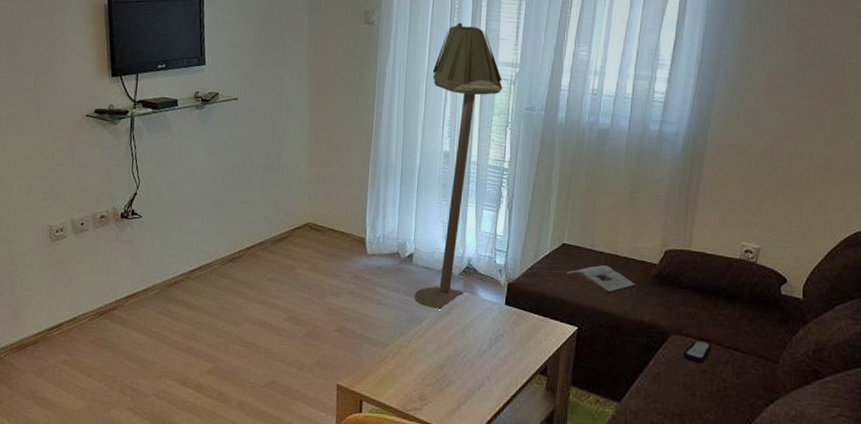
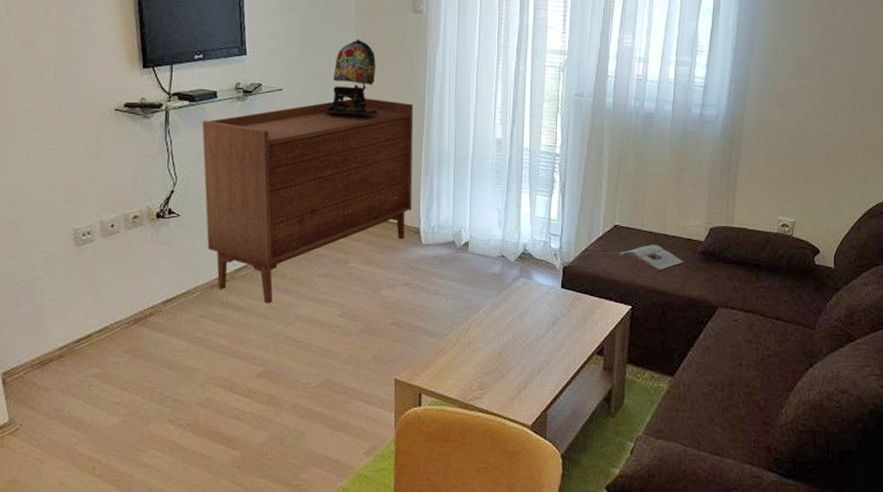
sideboard: none [163,108,362,304] -> present [201,98,414,304]
table lamp: none [275,50,328,125] -> present [323,39,378,115]
floor lamp: present [414,22,503,309] -> none [471,11,552,296]
remote control: present [684,340,712,363] -> none [730,312,756,334]

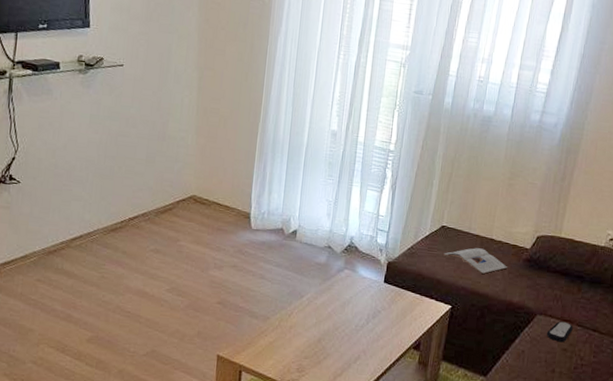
sideboard: present [201,98,414,304] -> none [43,79,251,274]
table lamp: present [323,39,378,115] -> none [162,19,218,98]
remote control: none [730,312,756,334] -> present [547,321,573,342]

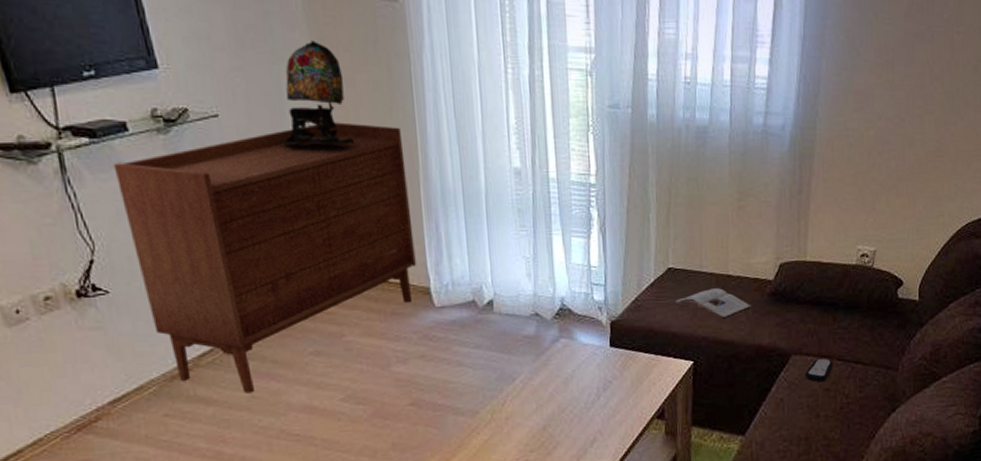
sideboard: none [43,79,251,274] -> present [113,122,416,394]
table lamp: none [162,19,218,98] -> present [280,40,355,147]

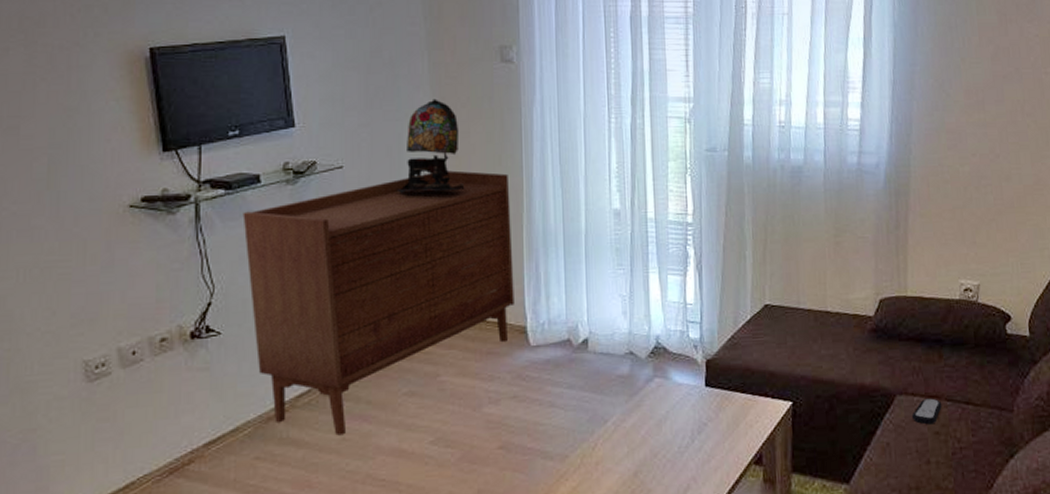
magazine: present [675,288,751,319] -> none [772,325,852,357]

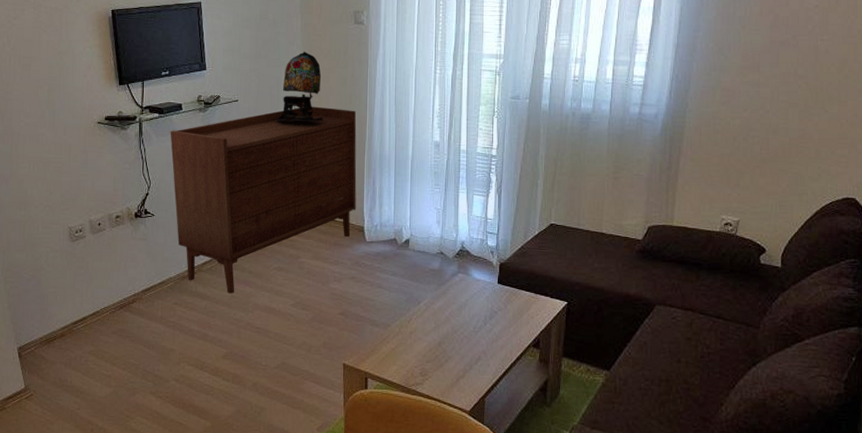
remote control: present [912,398,942,425] -> none [669,310,695,332]

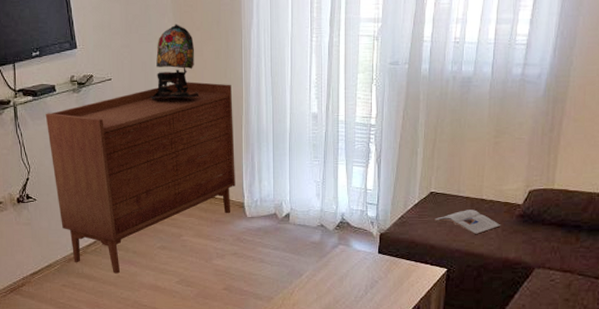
magazine: none [555,243,621,269] -> present [435,210,501,235]

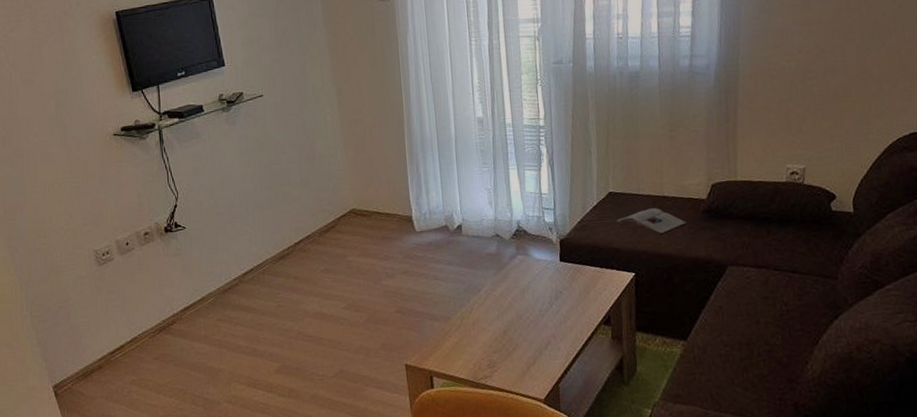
sideboard: present [45,81,235,274] -> none [193,93,402,303]
table lamp: present [149,24,199,100] -> none [304,35,357,115]

